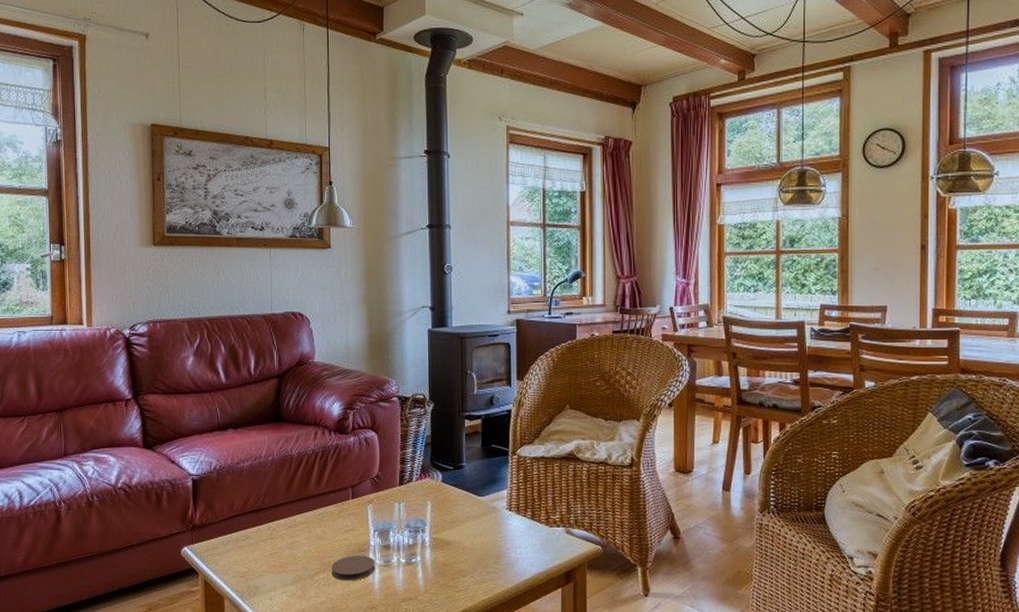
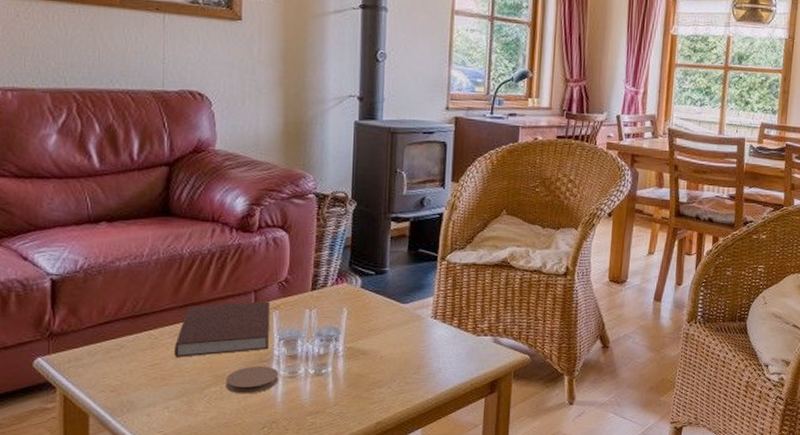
notebook: none [289,496,365,547] -> present [175,301,269,357]

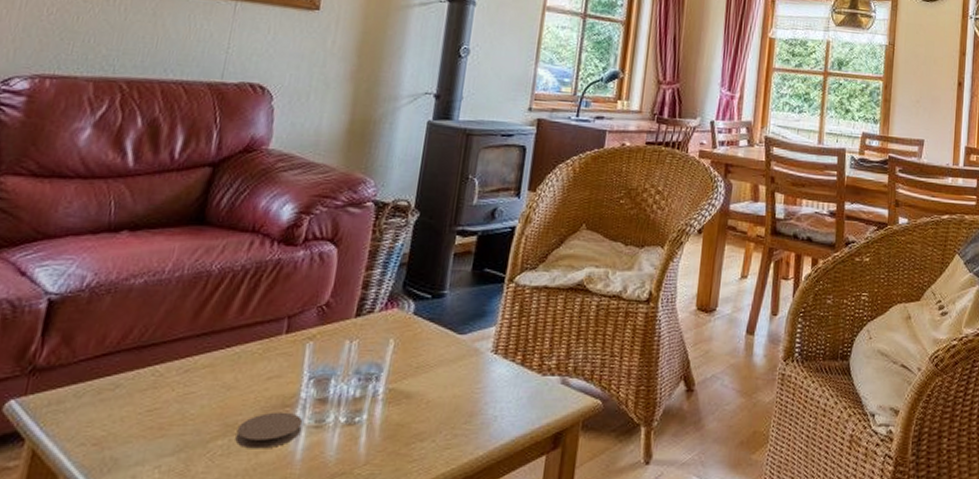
notebook: present [175,301,269,357] -> none [179,330,304,400]

